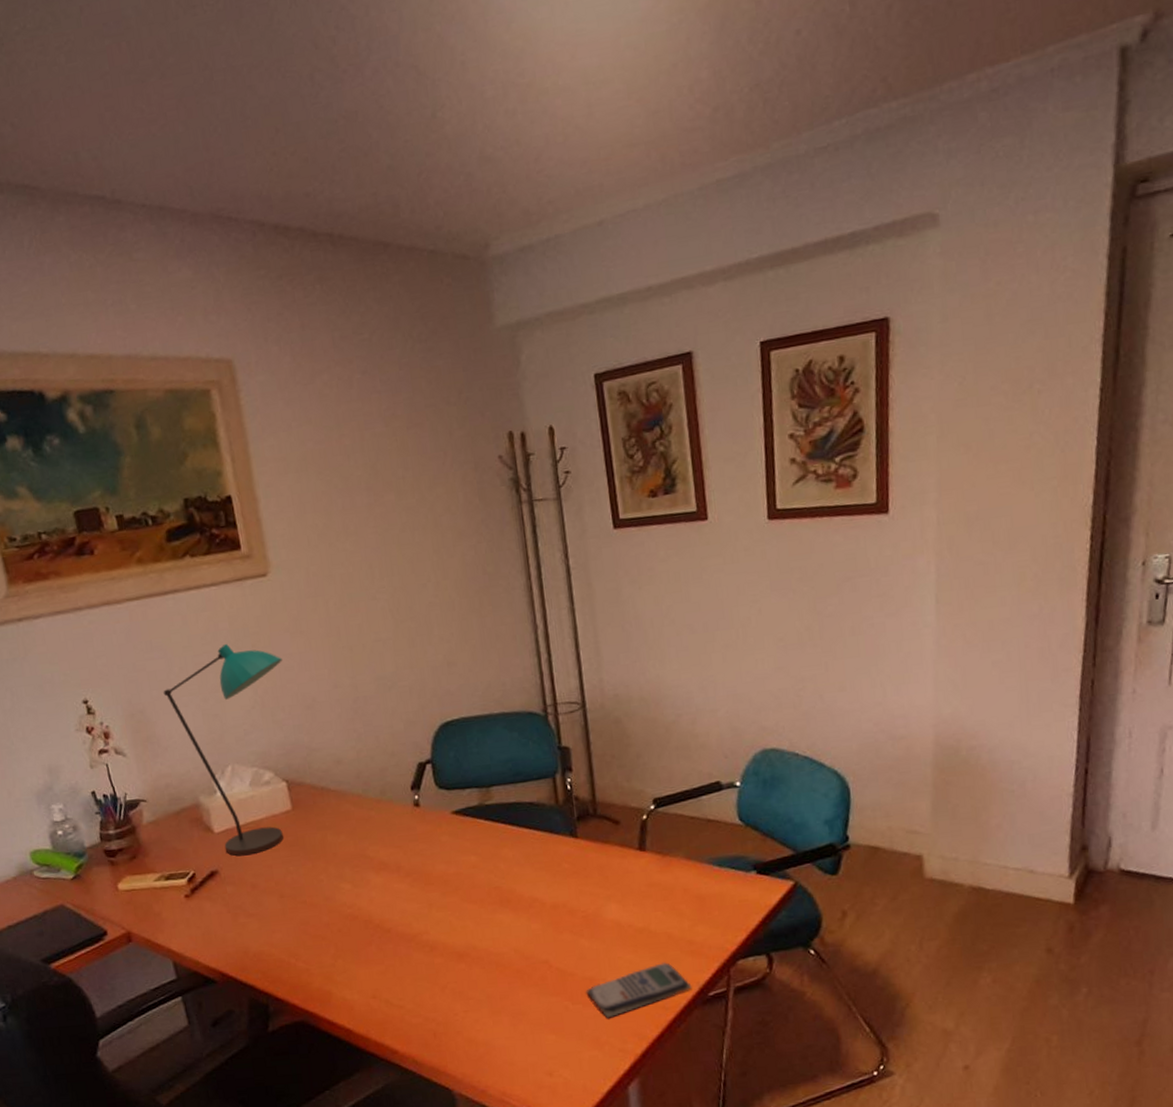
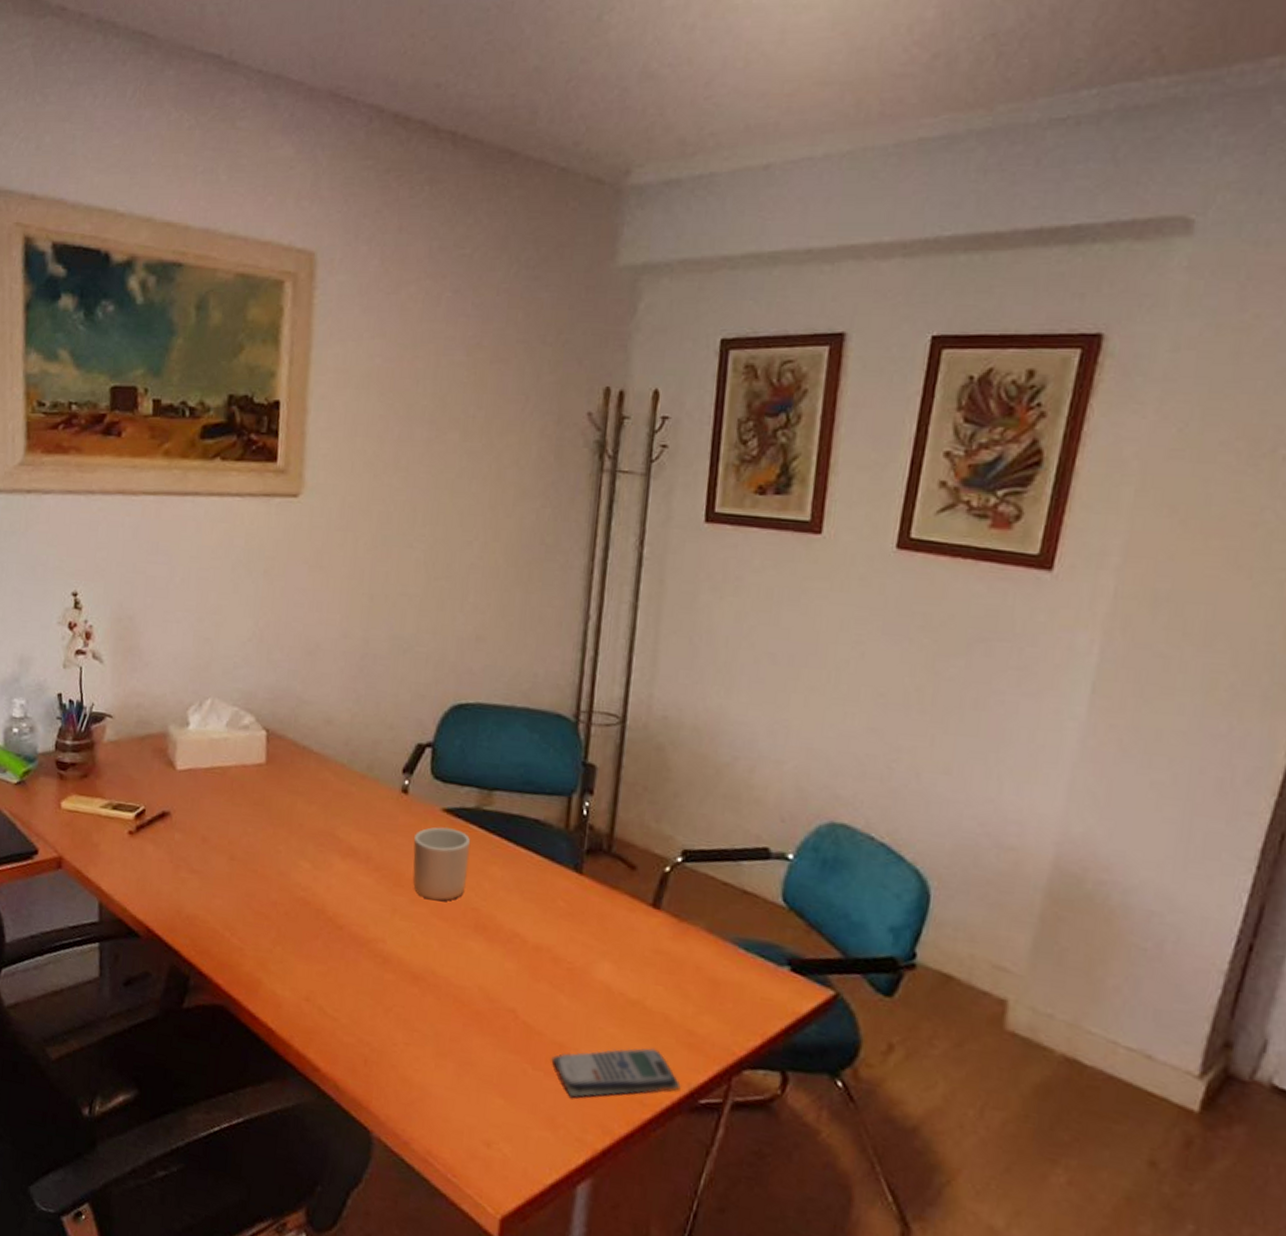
desk lamp: present [163,643,283,856] -> none [158,562,293,804]
mug: none [432,826,485,889] -> present [412,826,471,902]

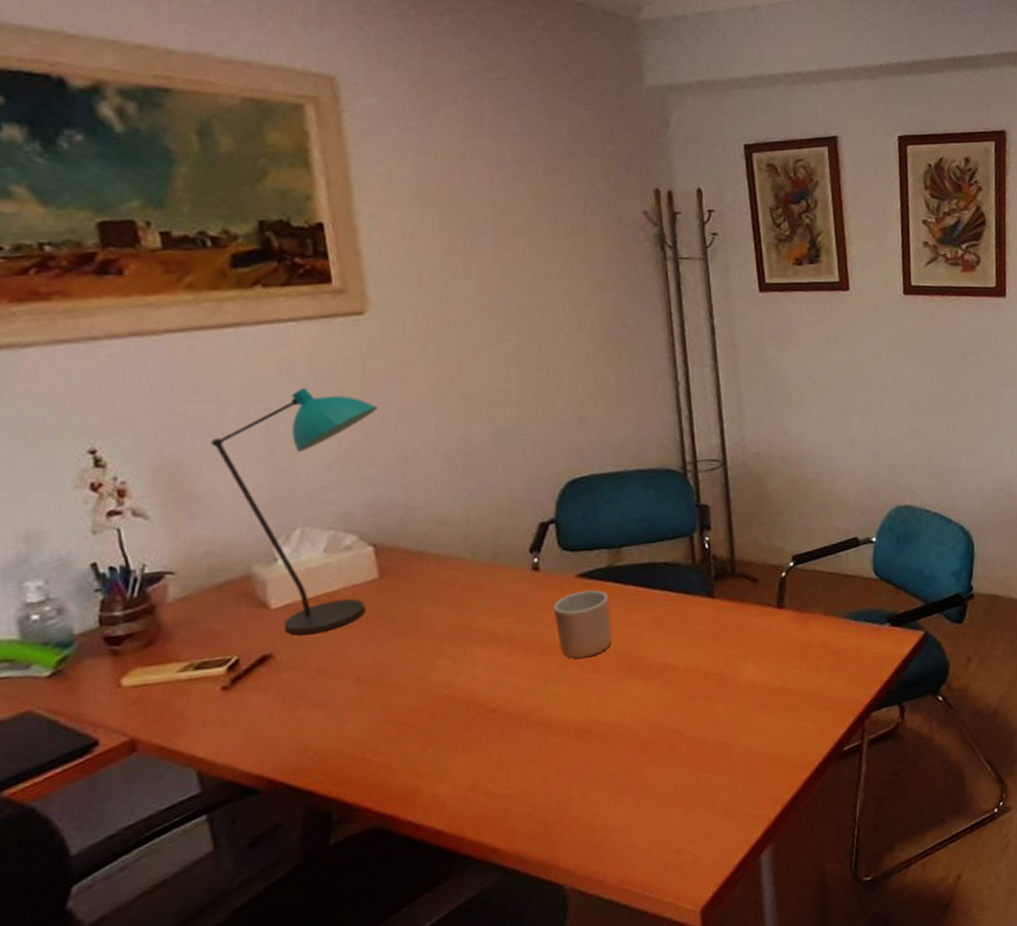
desk lamp: none [158,562,293,804] -> present [210,387,378,635]
calculator: present [551,1047,681,1098] -> none [718,719,827,785]

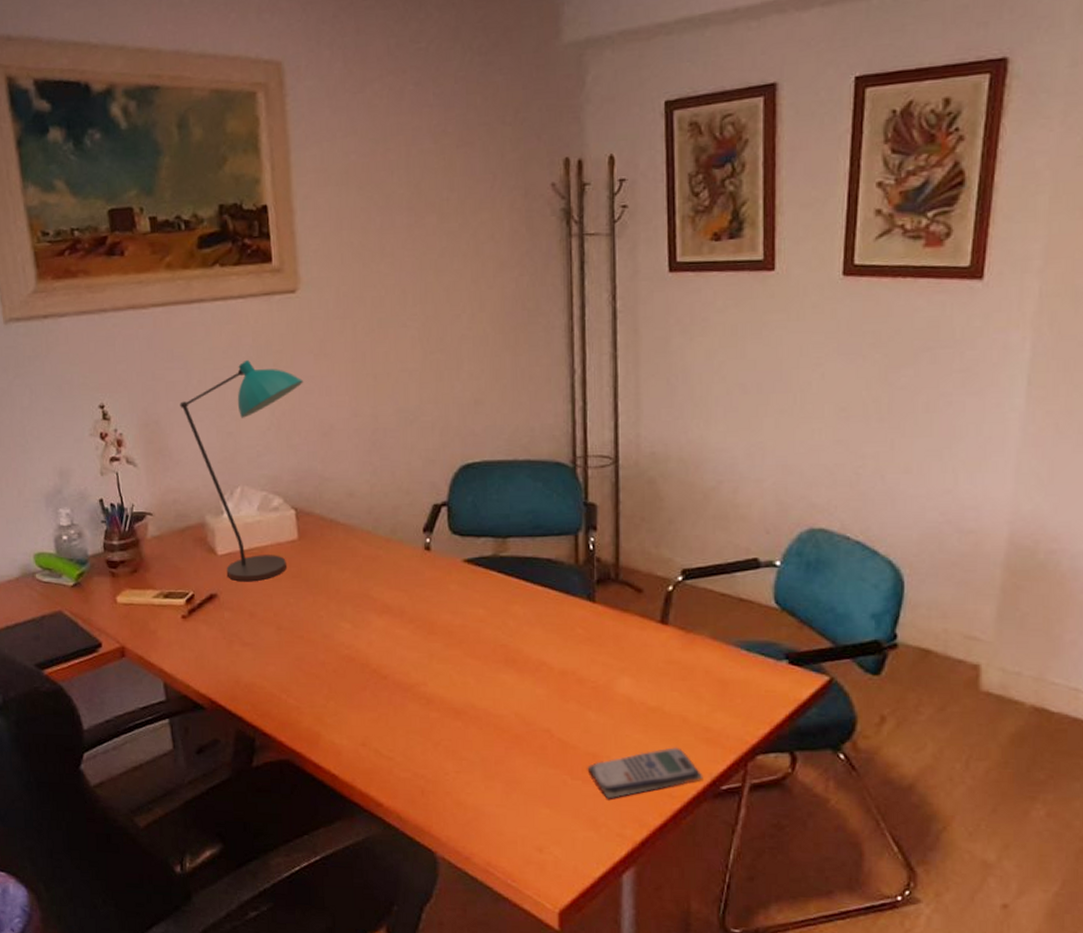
mug: present [552,589,612,659] -> none [440,576,493,643]
calculator: none [718,719,827,785] -> present [587,746,703,799]

